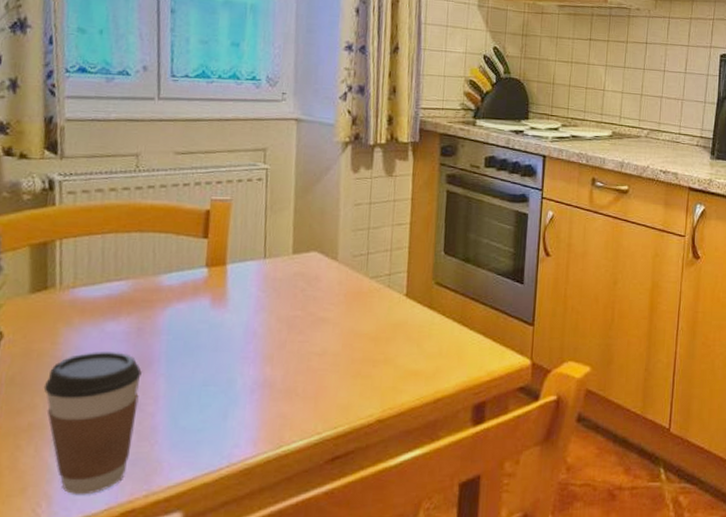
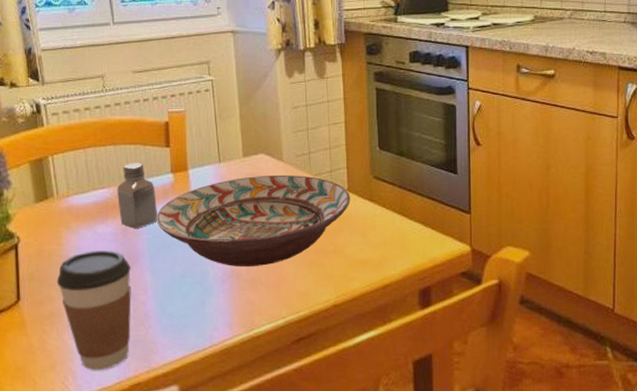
saltshaker: none [136,253,184,328] -> present [117,163,158,228]
decorative bowl: none [180,275,408,376] -> present [156,174,351,267]

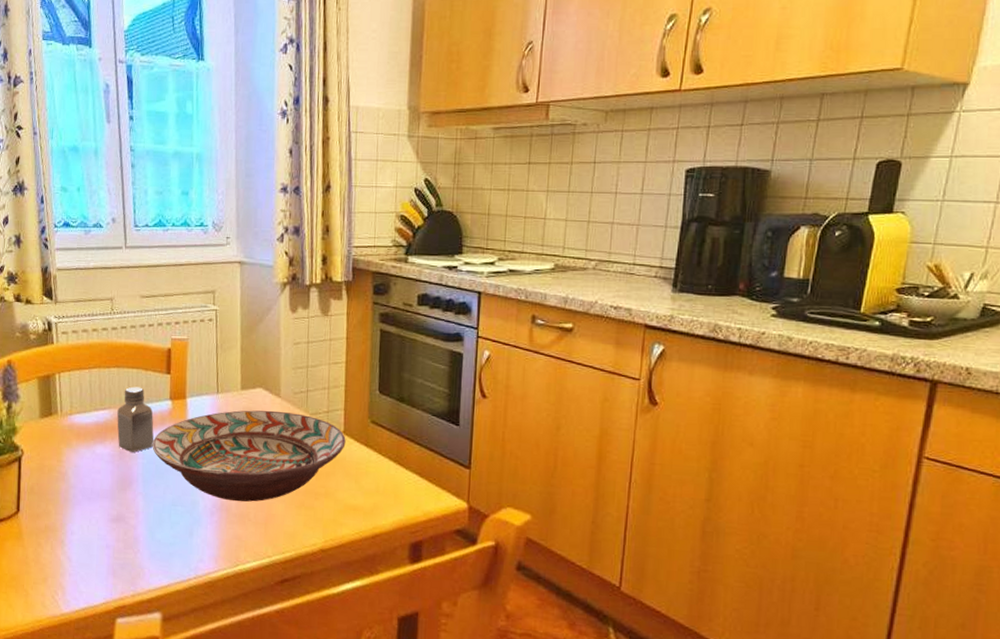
coffee cup: present [56,250,132,371] -> none [54,470,125,589]

